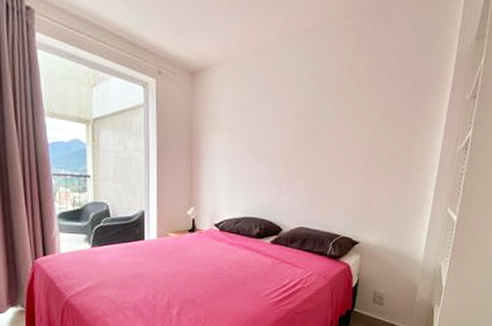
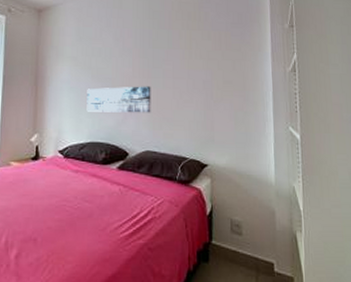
wall art: none [242,161,310,190] -> present [86,86,151,113]

